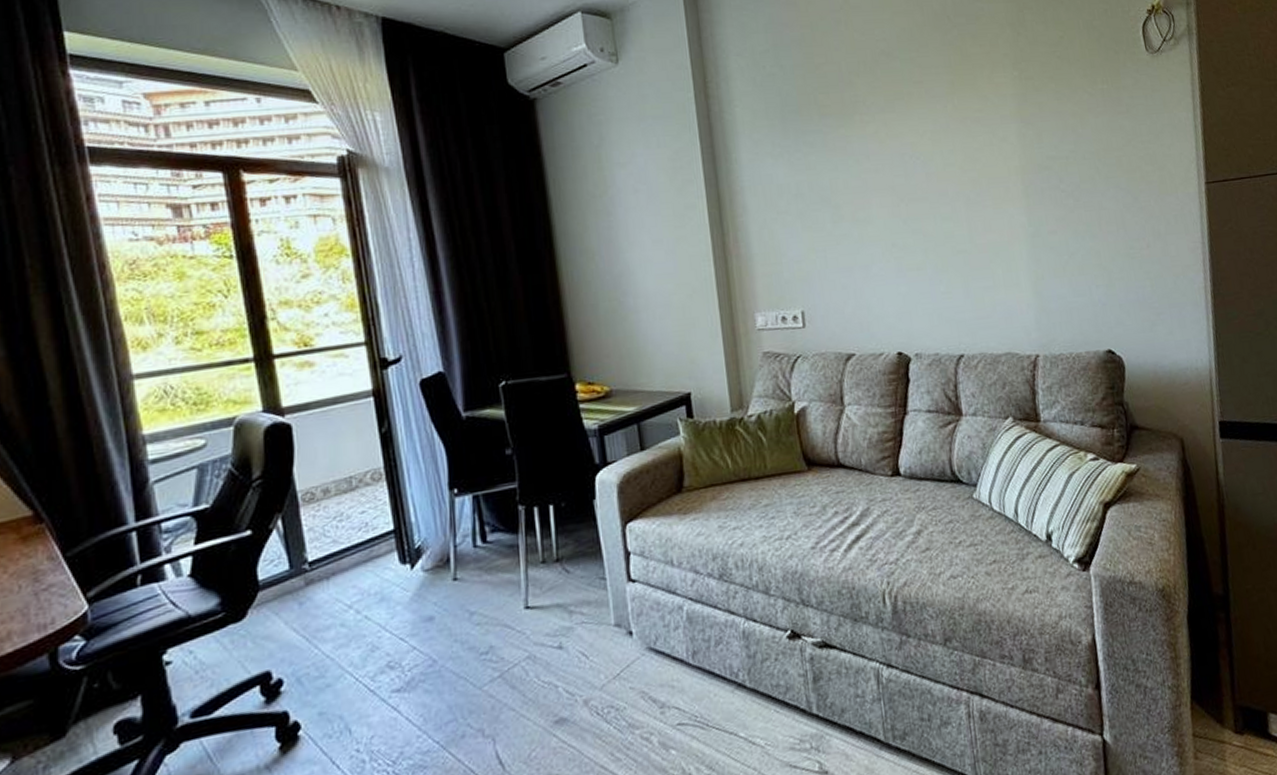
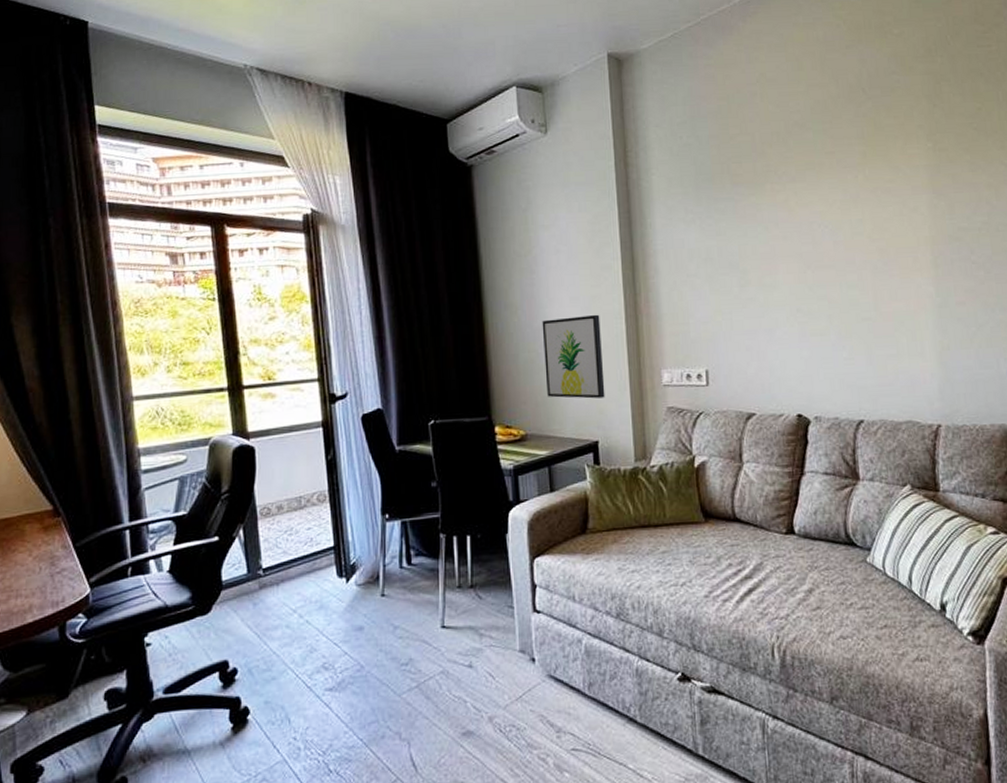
wall art: none [622,257,696,349] -> present [542,314,605,399]

